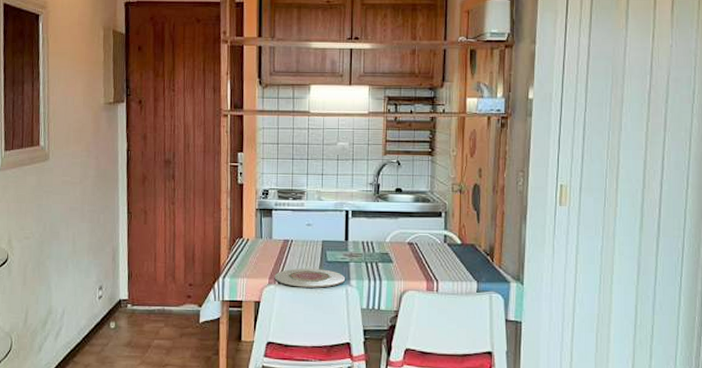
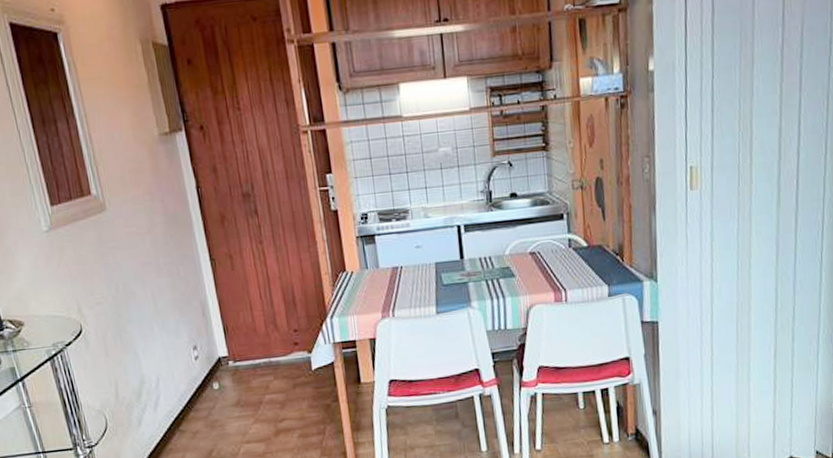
plate: present [274,268,346,288] -> none [387,294,466,318]

